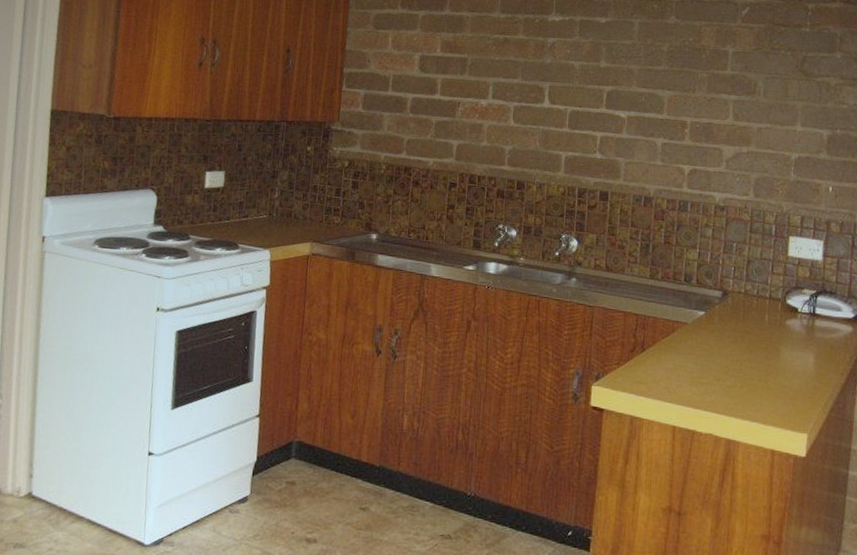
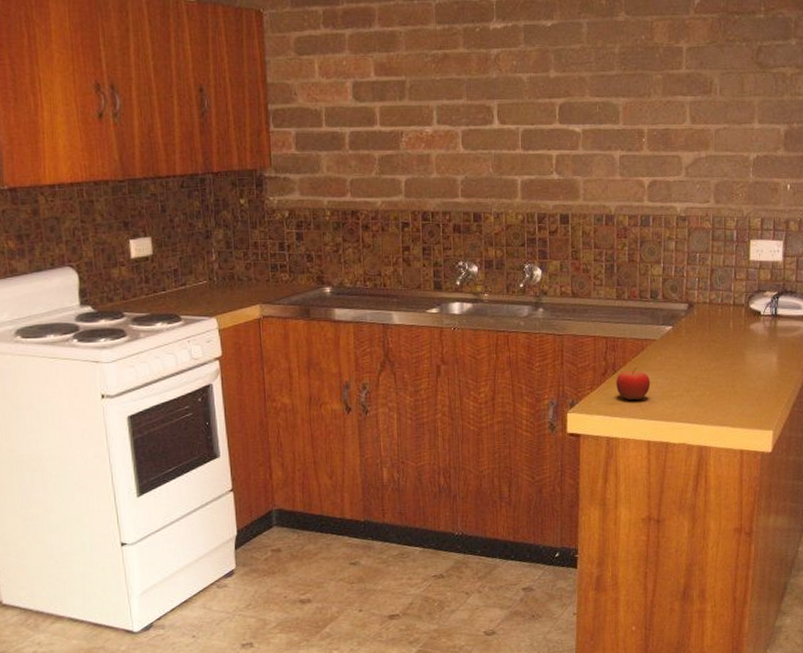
fruit: none [644,348,680,383] -> present [616,367,651,401]

